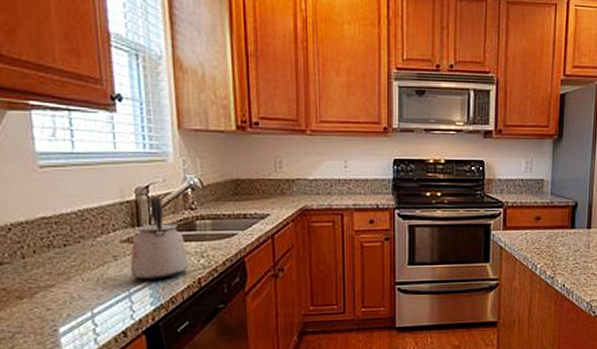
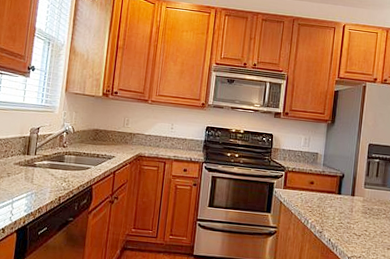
kettle: present [130,197,189,280] -> none [16,135,56,194]

